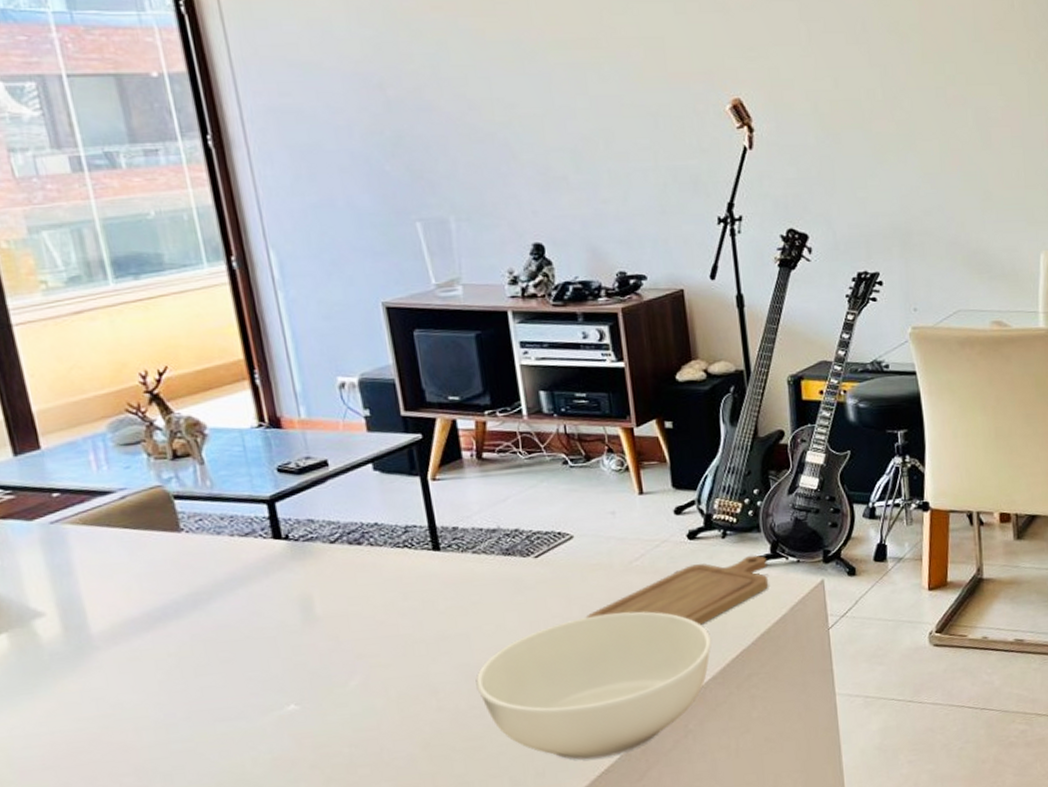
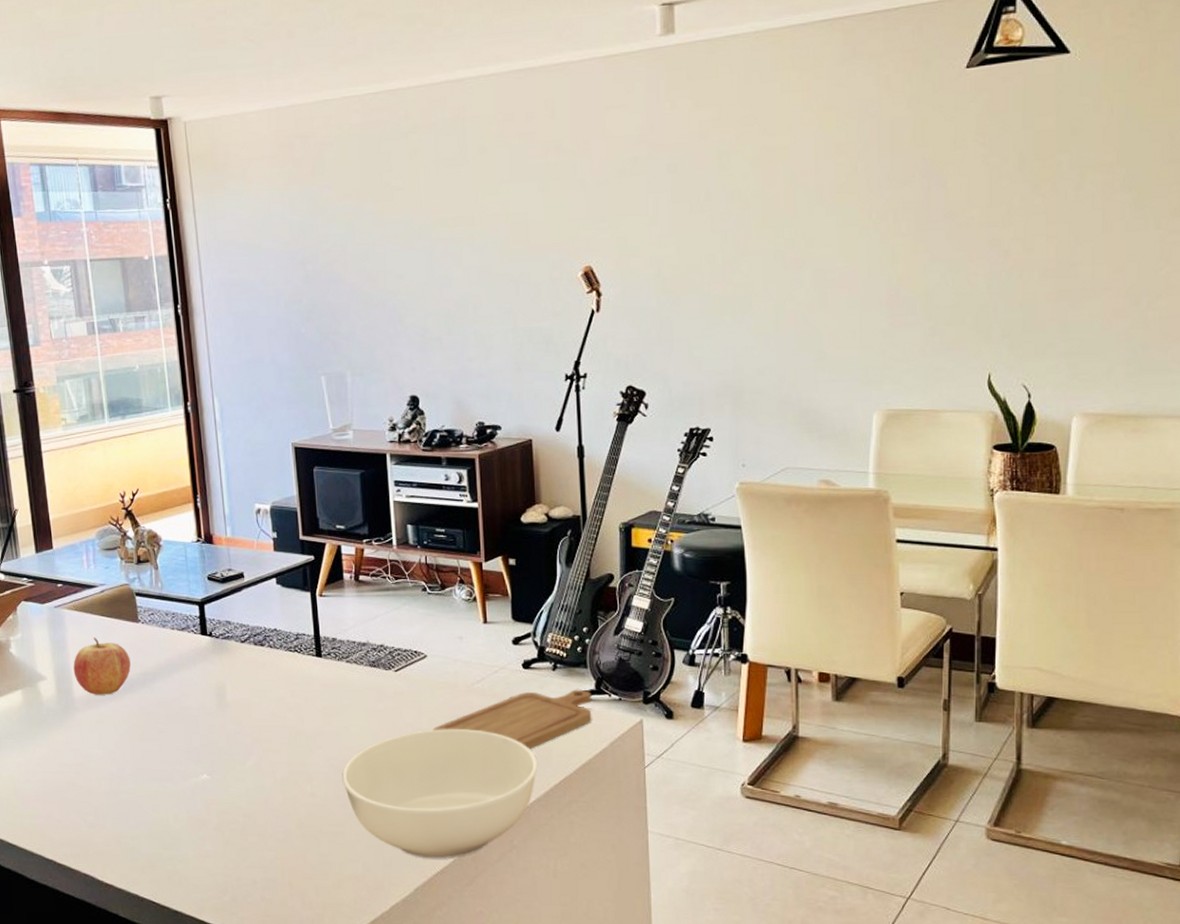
fruit: none [85,555,174,628] -> present [73,637,131,695]

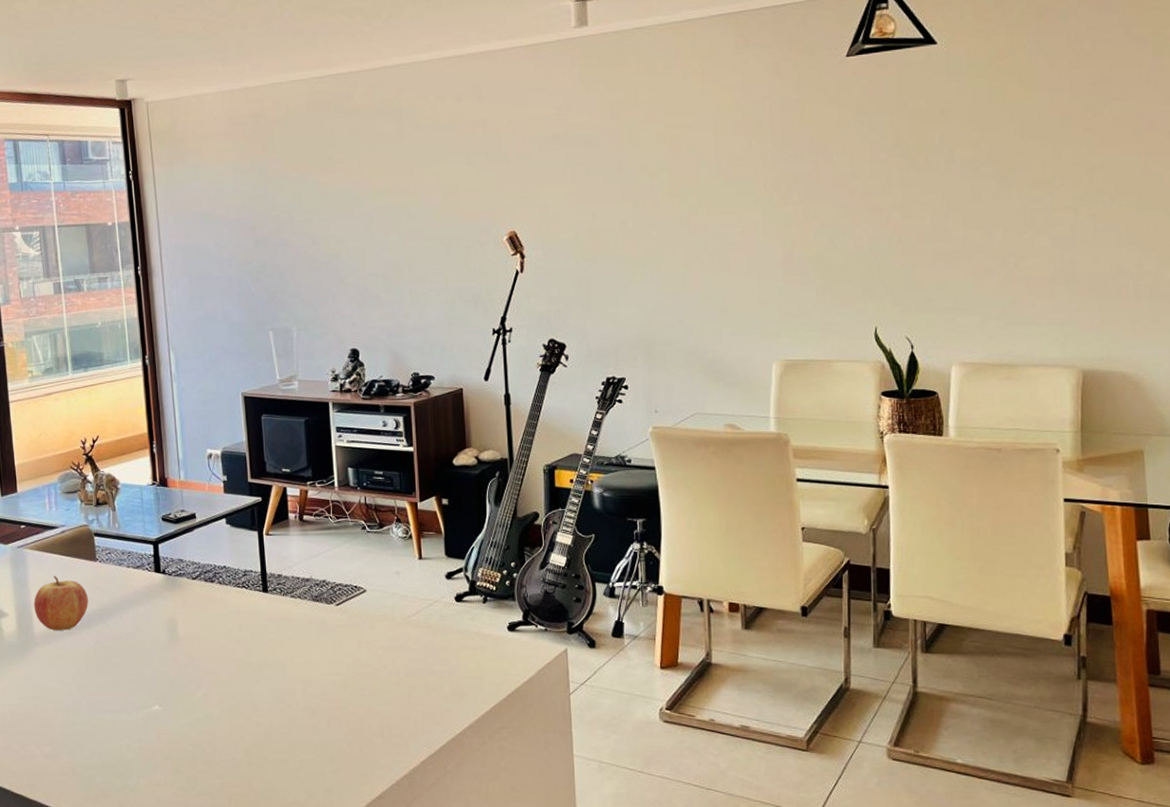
bowl: present [342,729,539,859] -> none [286,660,471,785]
chopping board: present [432,689,592,749] -> none [371,620,520,678]

